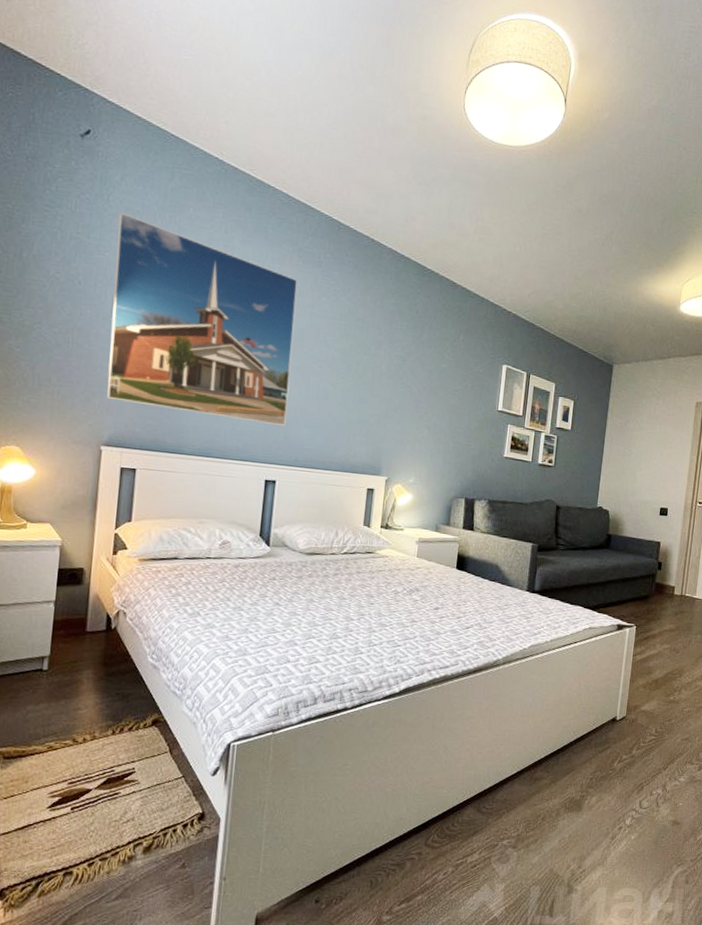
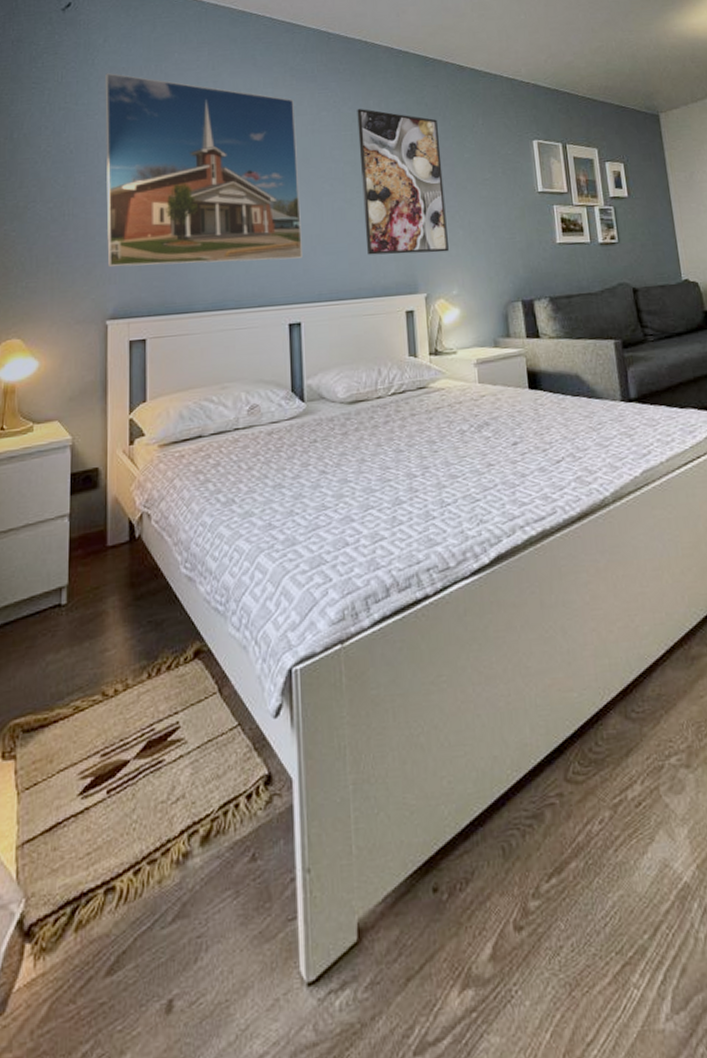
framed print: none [342,302,424,446] -> present [357,109,449,255]

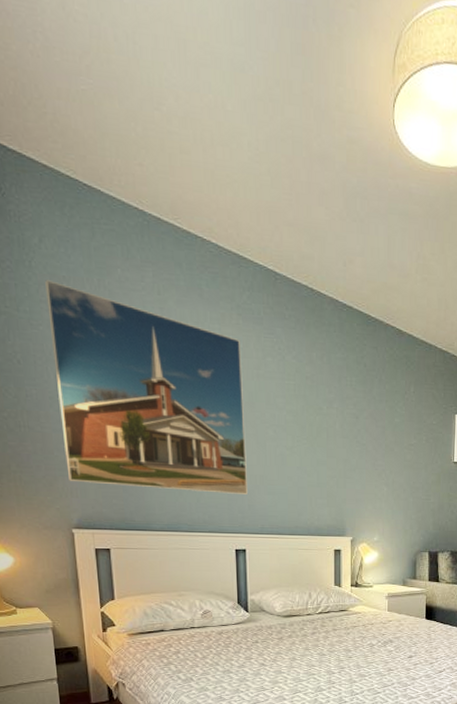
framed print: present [357,109,449,255] -> none [300,360,374,504]

